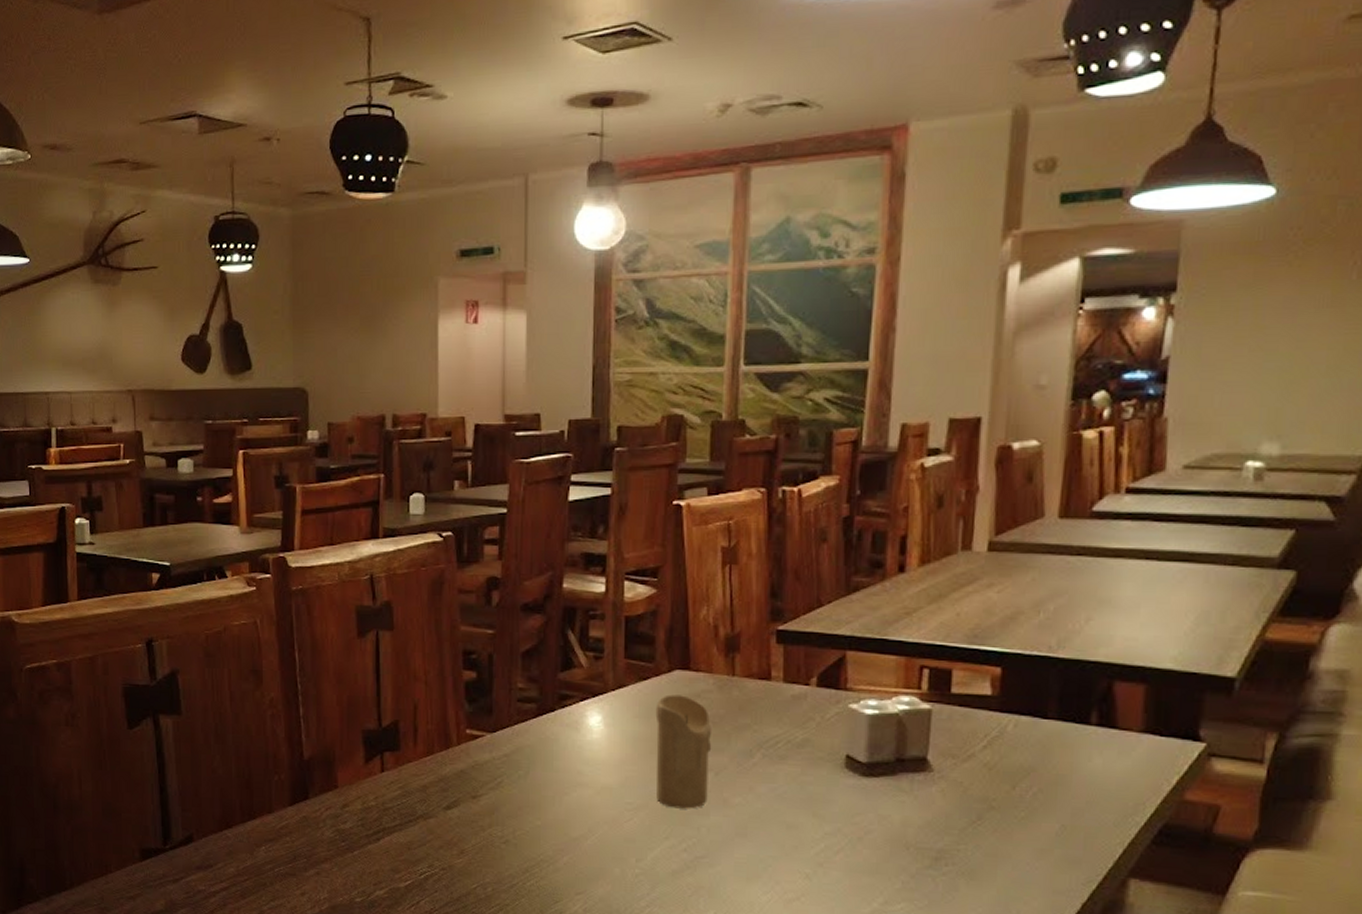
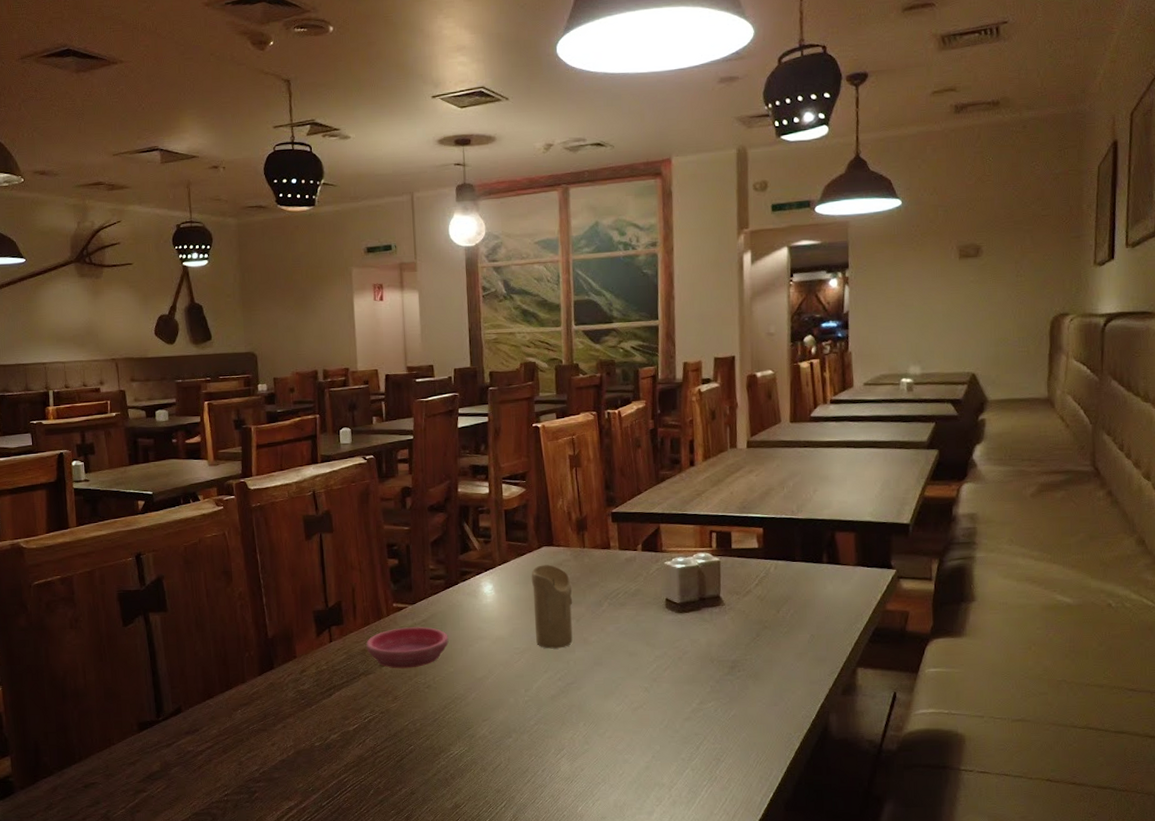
saucer: none [428,761,537,816] -> present [366,627,449,669]

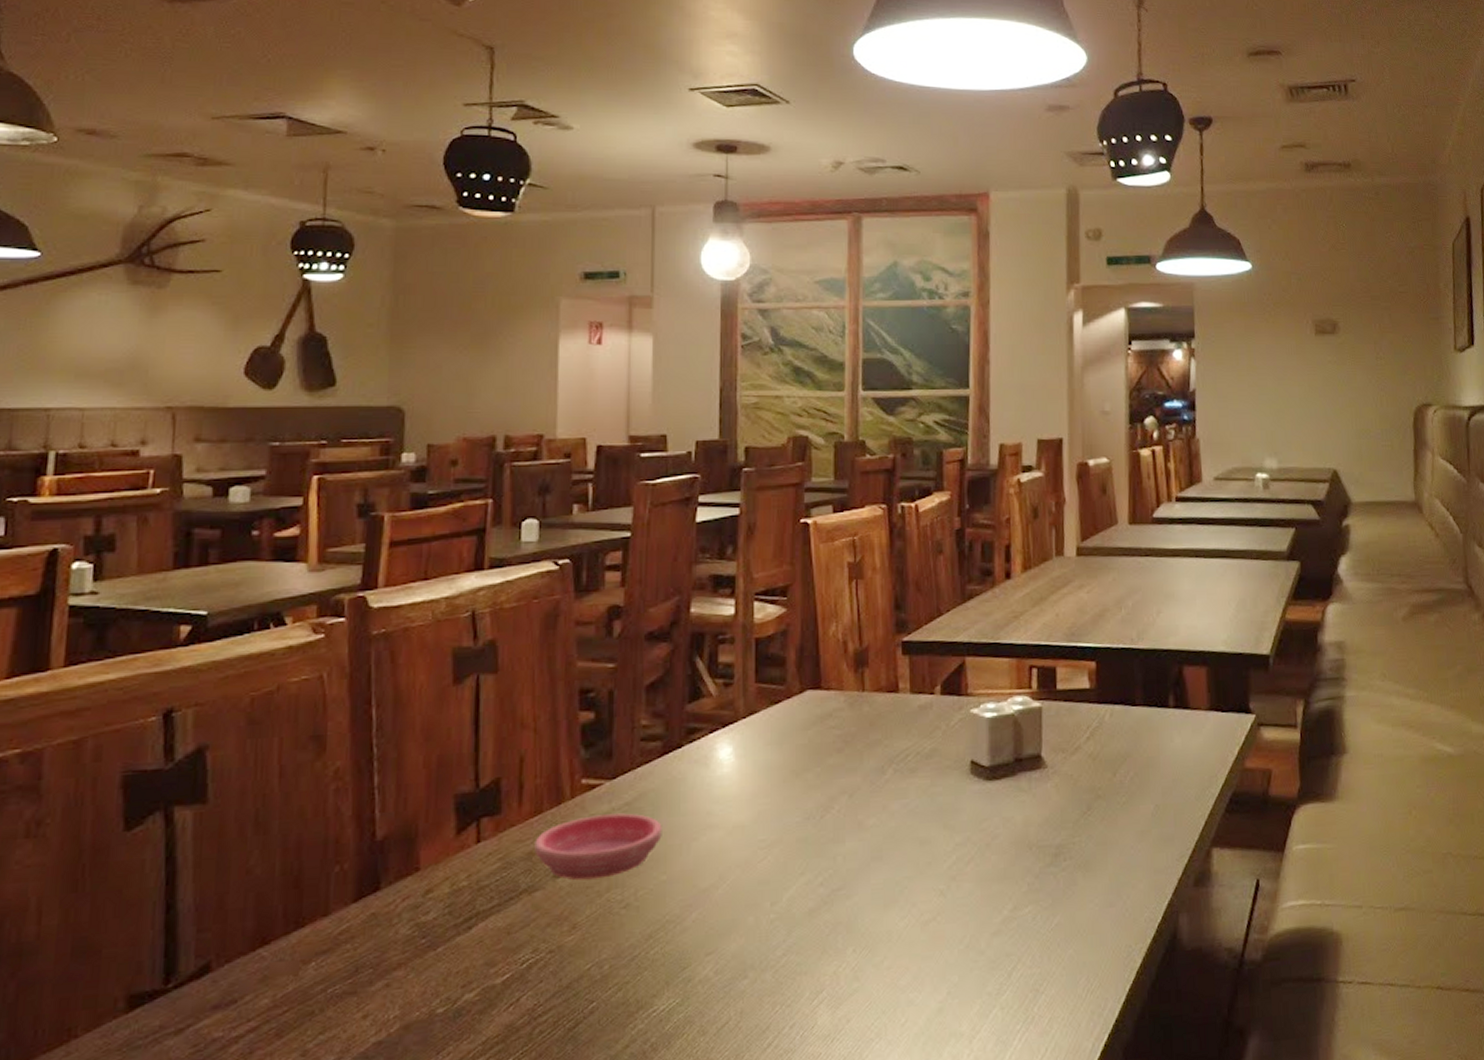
candle: present [531,565,573,649] -> none [788,716,845,840]

